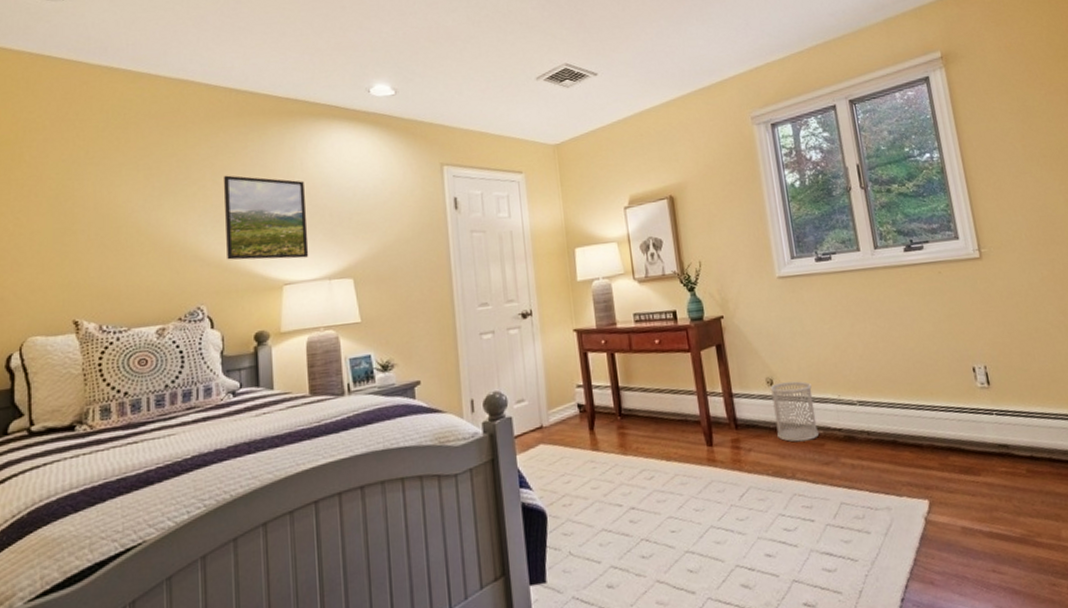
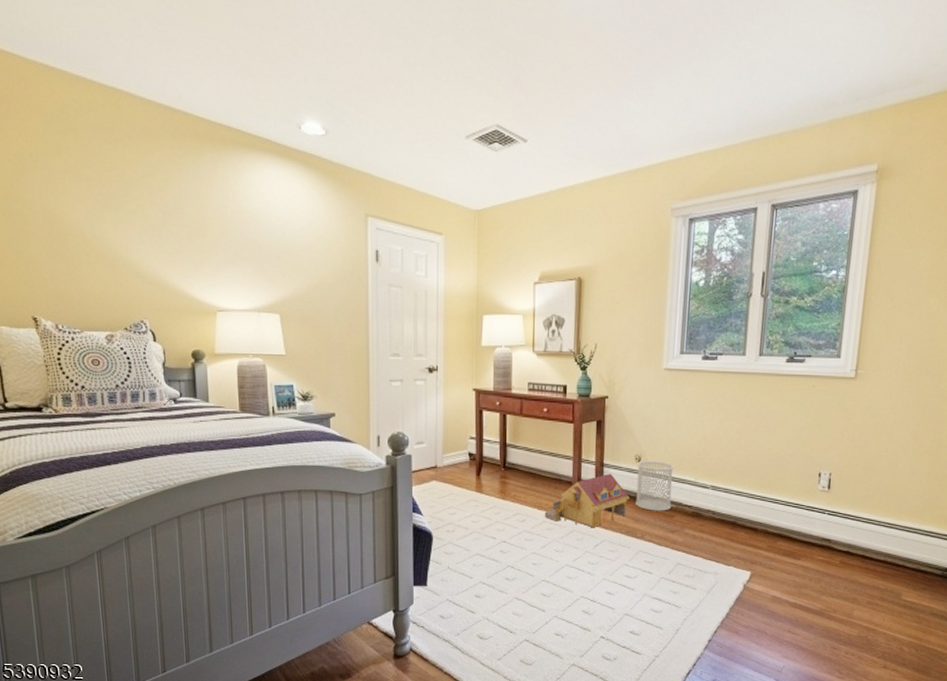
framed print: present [223,175,309,260] -> none [160,197,240,288]
toy house: none [674,403,770,475] -> present [544,473,630,528]

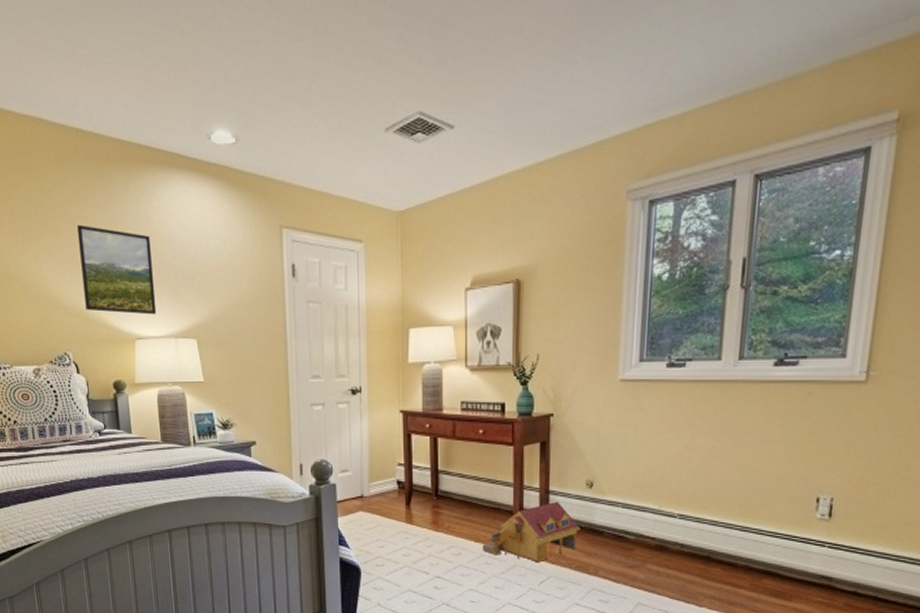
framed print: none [160,197,240,288] -> present [76,224,157,315]
wastebasket: present [636,461,674,511] -> none [588,487,633,544]

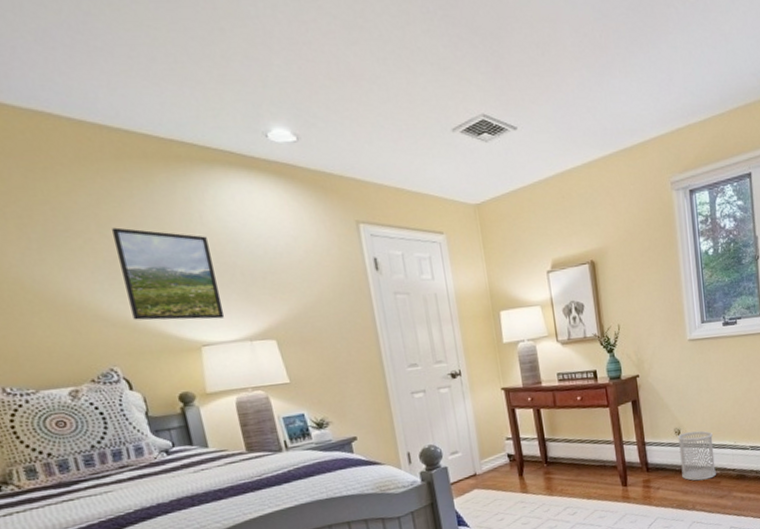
toy house: present [482,501,580,563] -> none [594,450,676,509]
wastebasket: none [588,487,633,544] -> present [677,430,716,481]

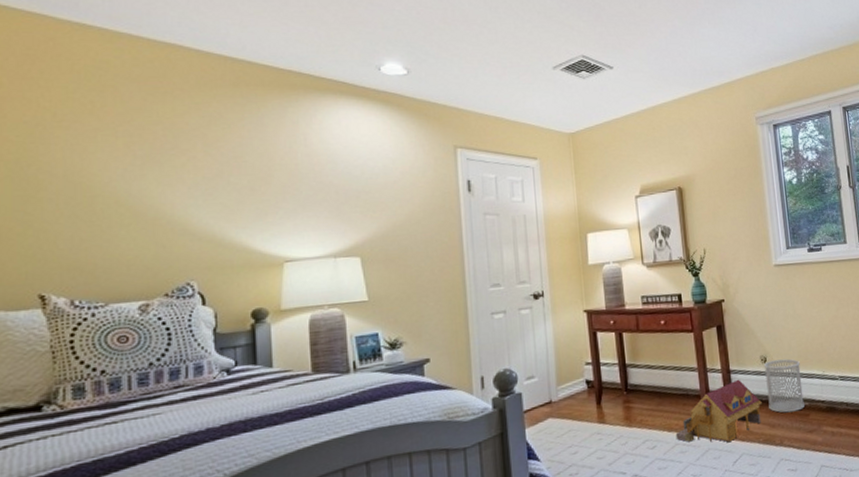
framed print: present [111,227,225,321] -> none [216,147,313,236]
toy house: none [594,450,676,509] -> present [675,379,762,443]

